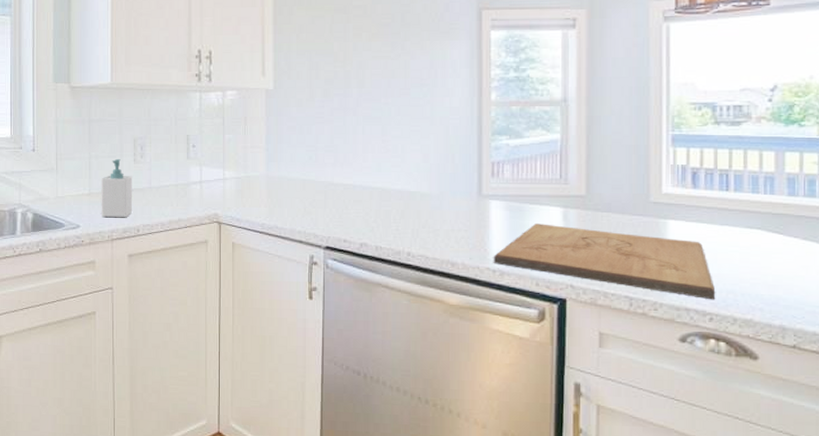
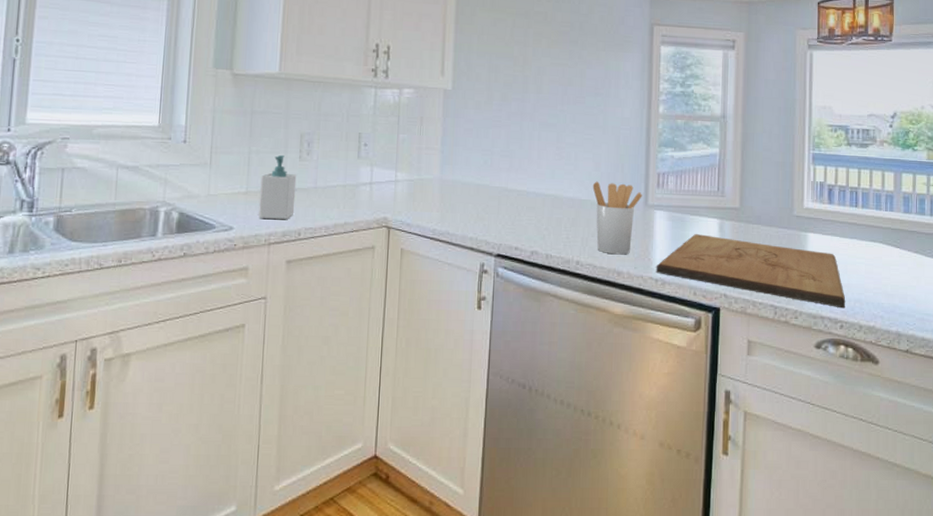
utensil holder: none [421,172,475,246] -> present [592,181,642,255]

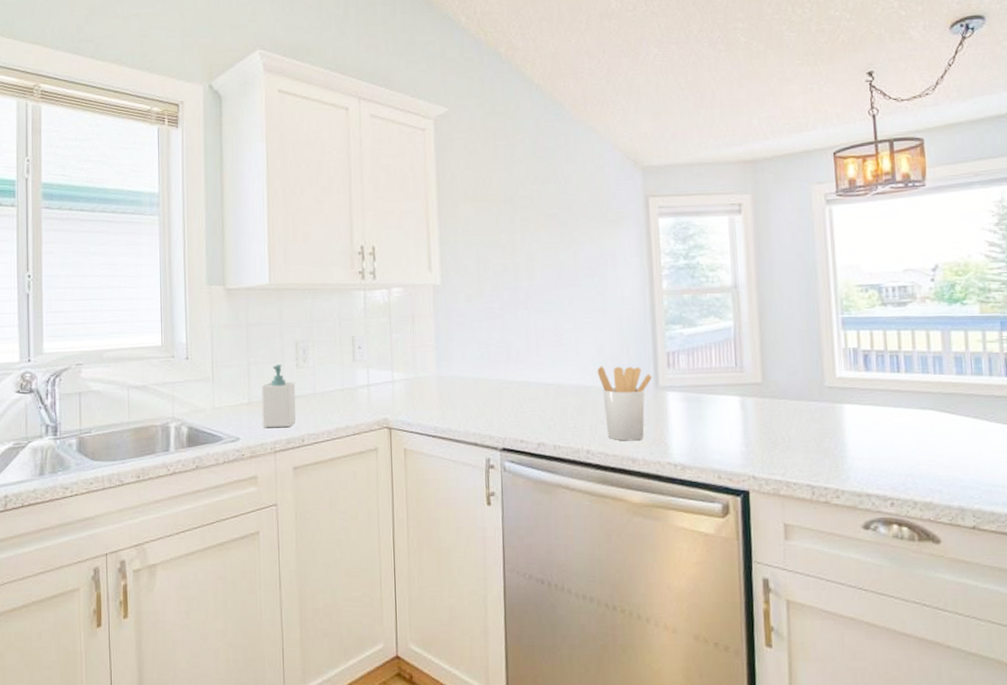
cutting board: present [656,234,846,309] -> none [673,414,896,484]

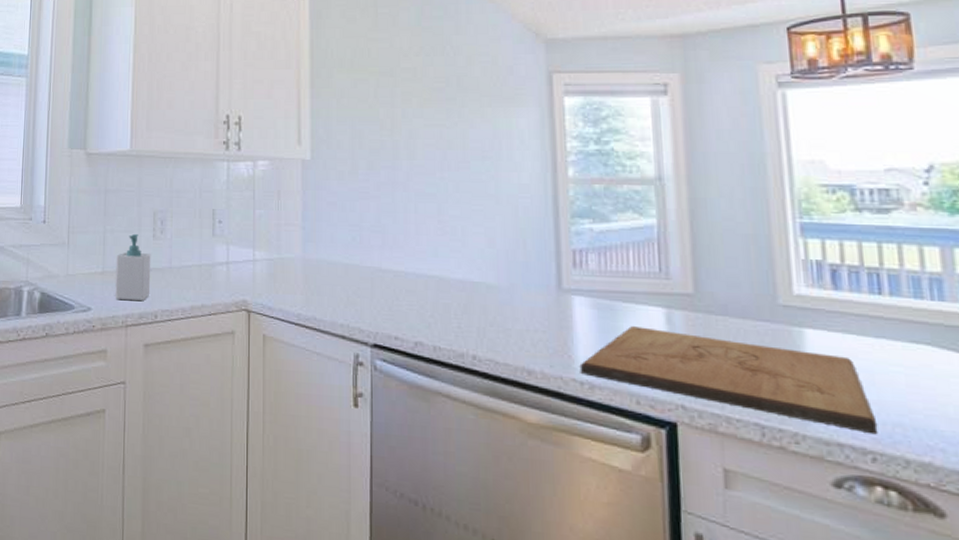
utensil holder: present [597,366,652,441] -> none [487,260,554,350]
cutting board: none [673,414,896,484] -> present [579,326,878,435]

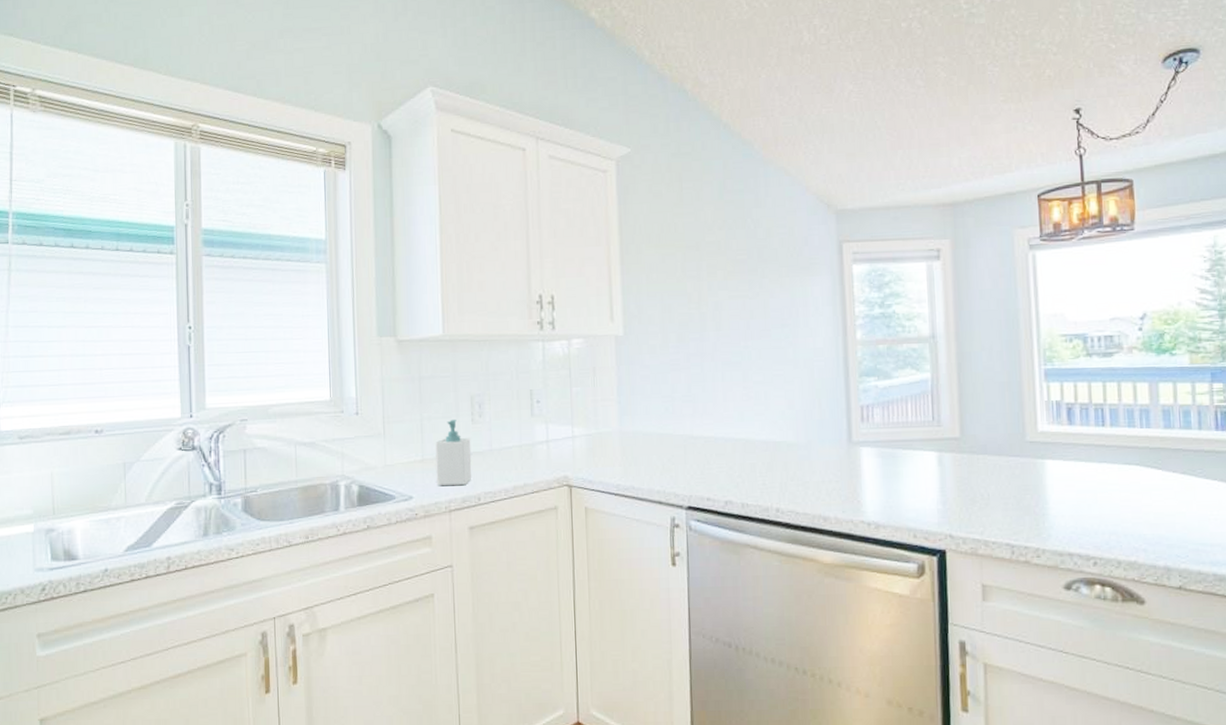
cutting board: present [579,326,878,435] -> none [867,470,1099,543]

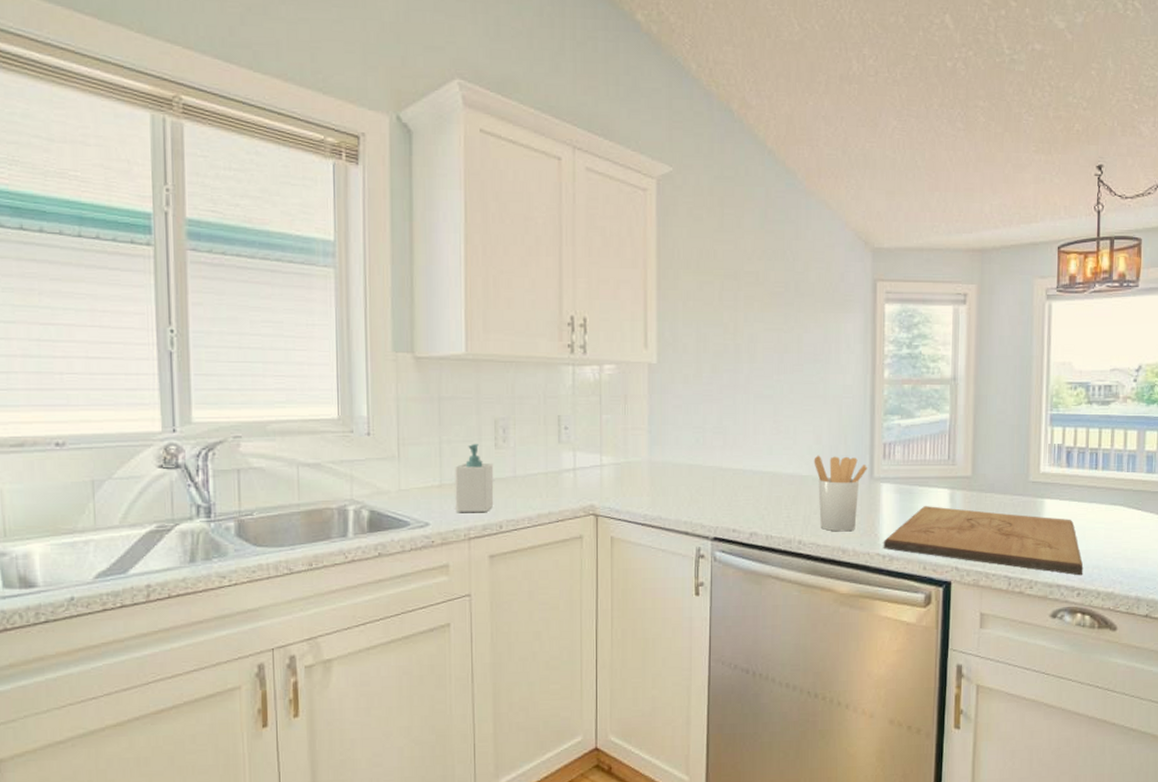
utensil holder: none [787,420,845,499] -> present [814,455,867,532]
cutting board: none [867,470,1099,543] -> present [883,506,1084,576]

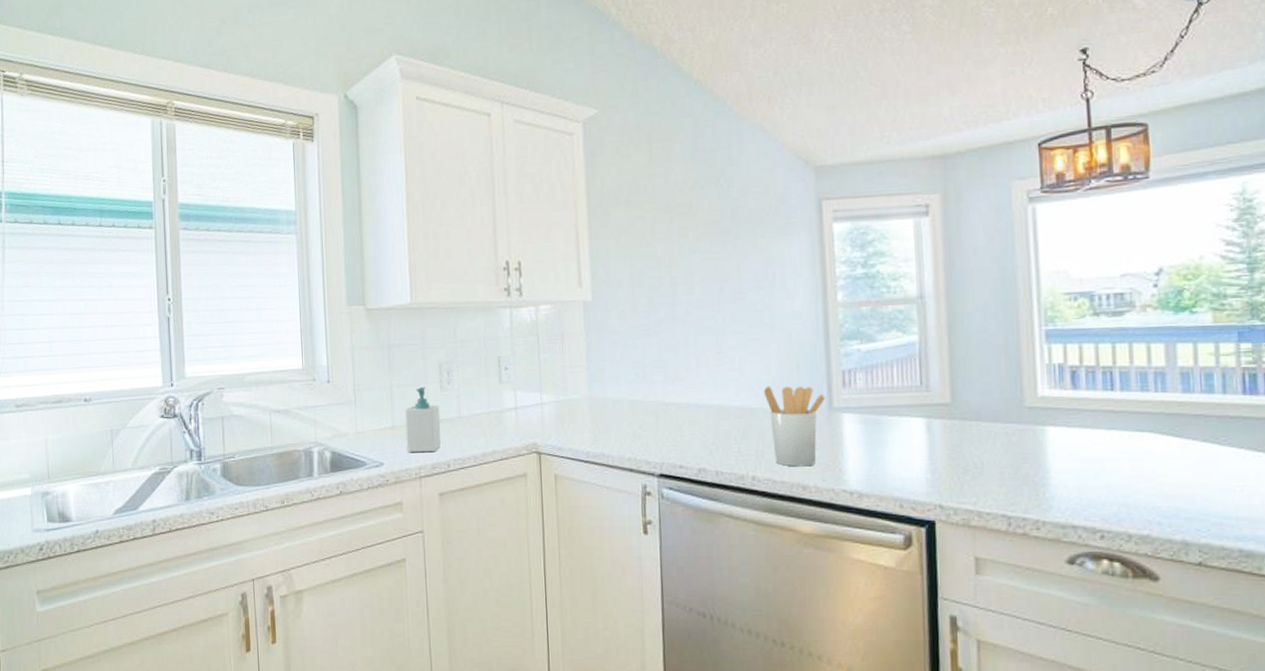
cutting board: present [883,506,1084,576] -> none [849,437,1107,515]

